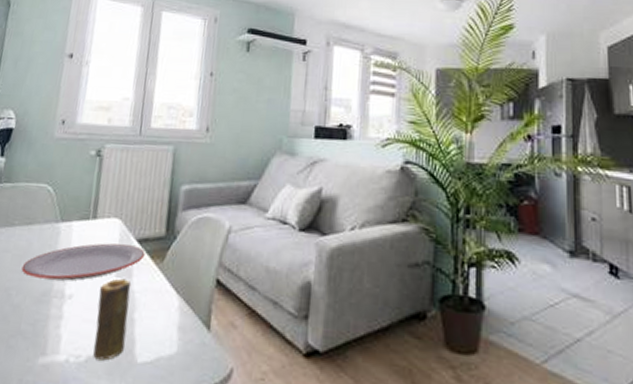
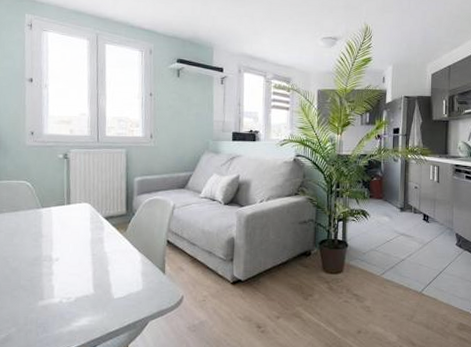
plate: present [21,243,145,281] -> none [14,220,112,249]
candle: present [93,278,132,361] -> none [79,244,104,299]

